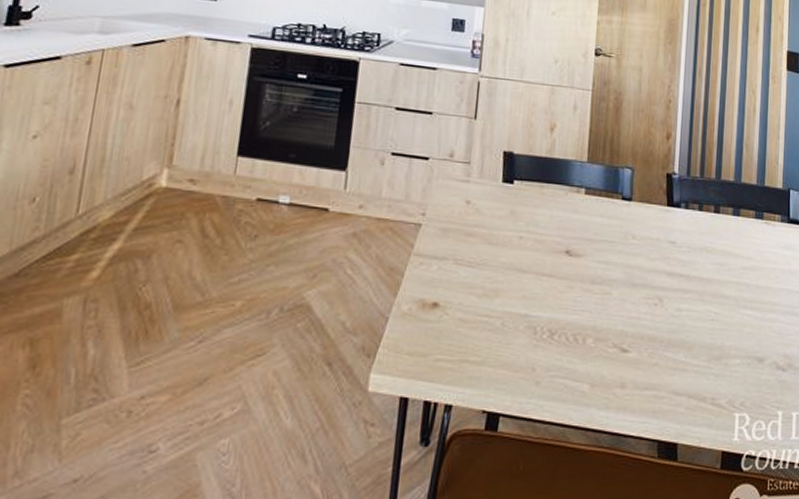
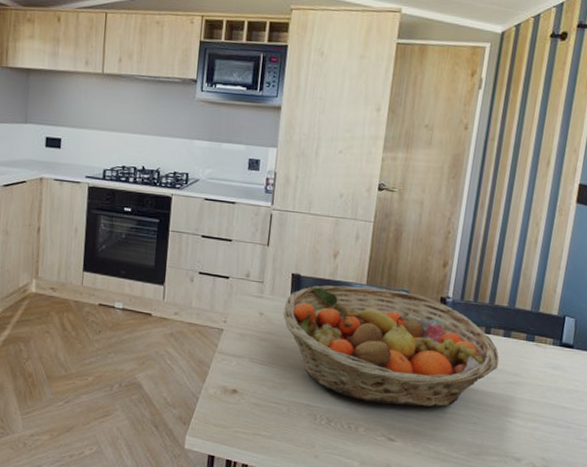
fruit basket: none [494,164,731,306] -> present [283,285,500,408]

